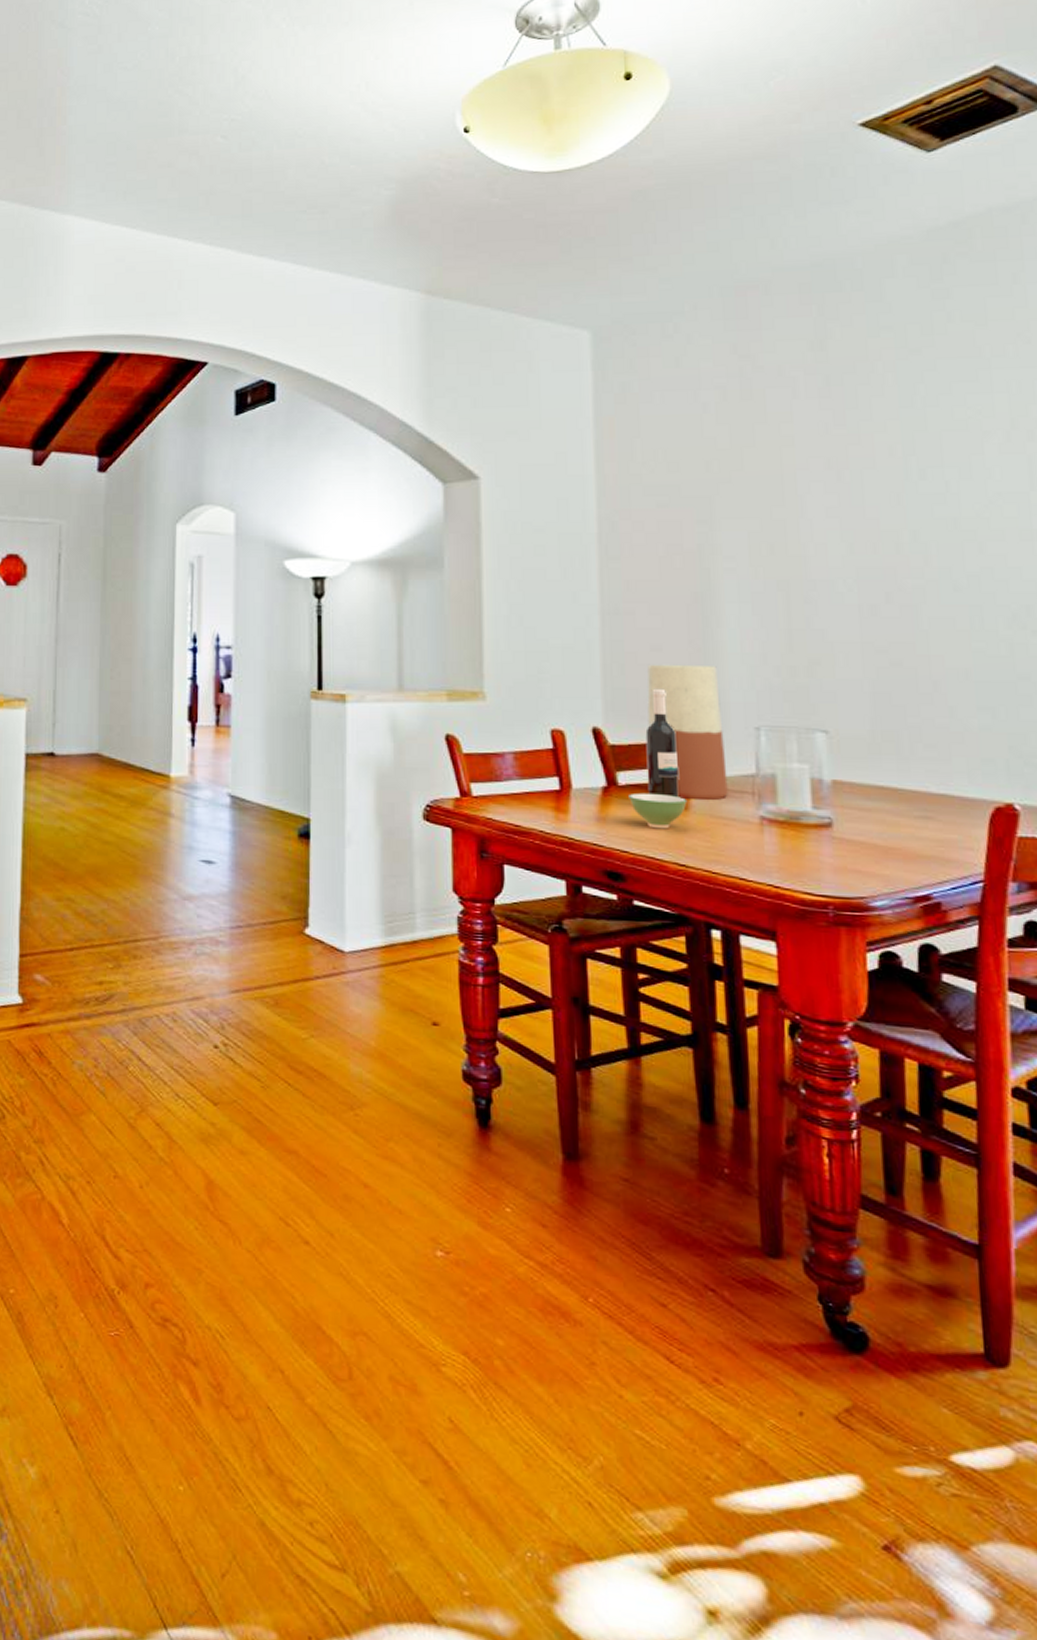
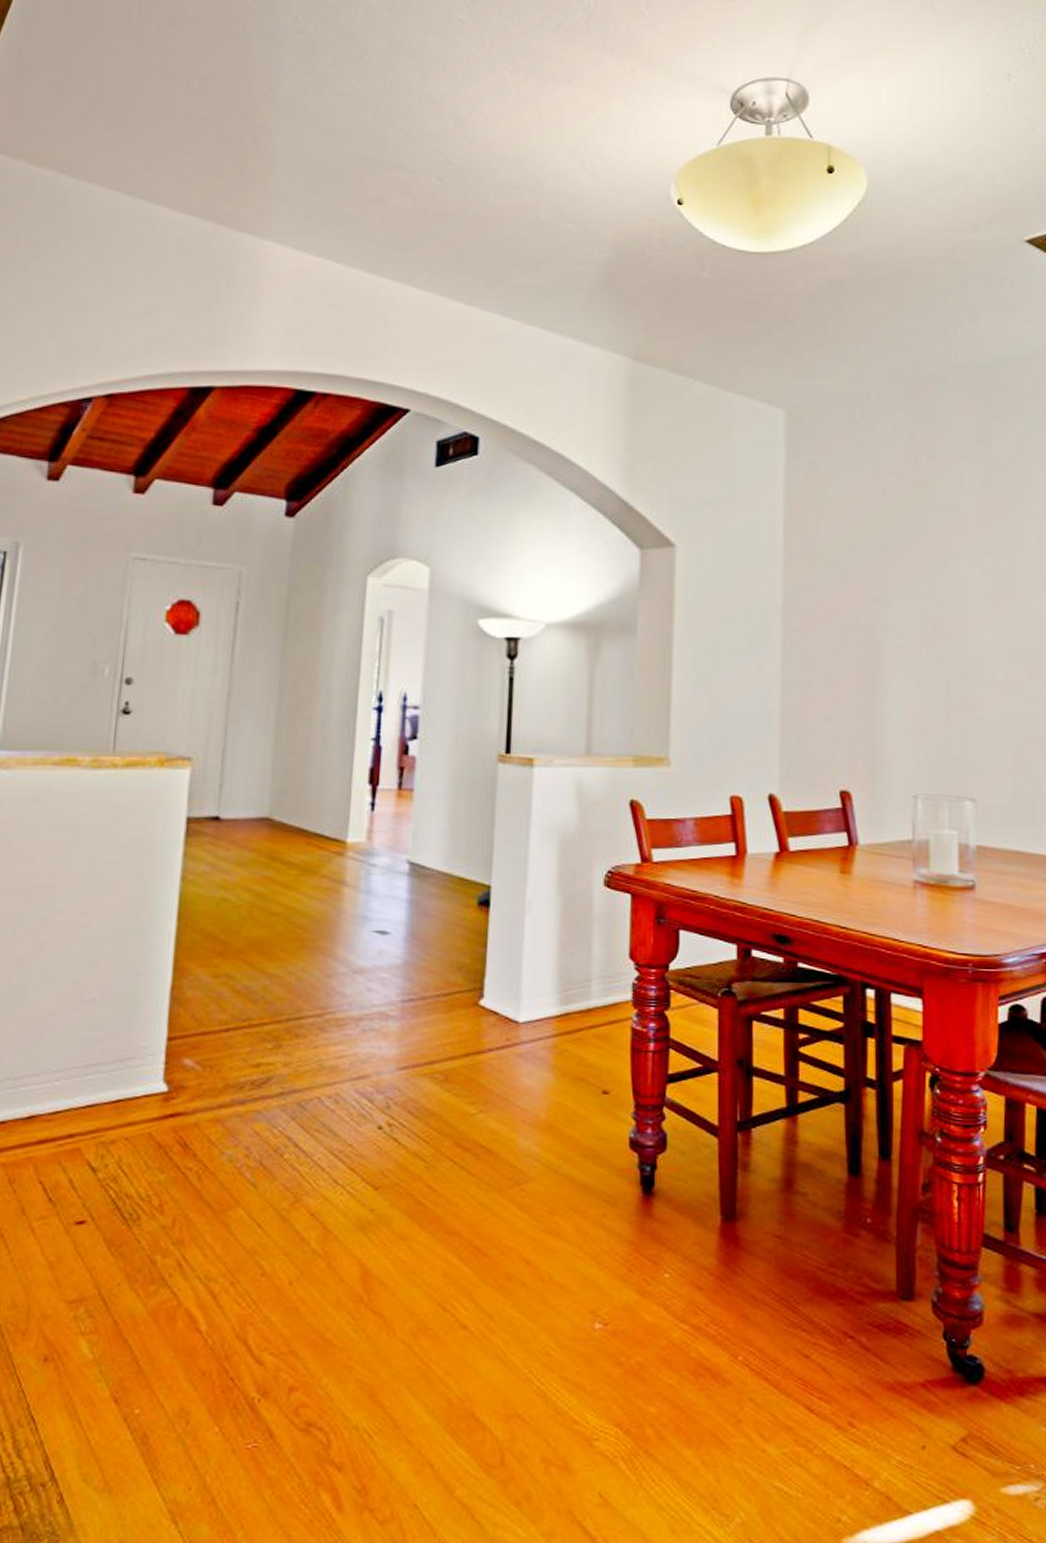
bowl: present [629,792,687,829] -> none [798,858,851,893]
wine bottle: present [645,688,679,798] -> none [816,757,844,863]
vase: present [647,664,728,801] -> none [818,733,887,866]

